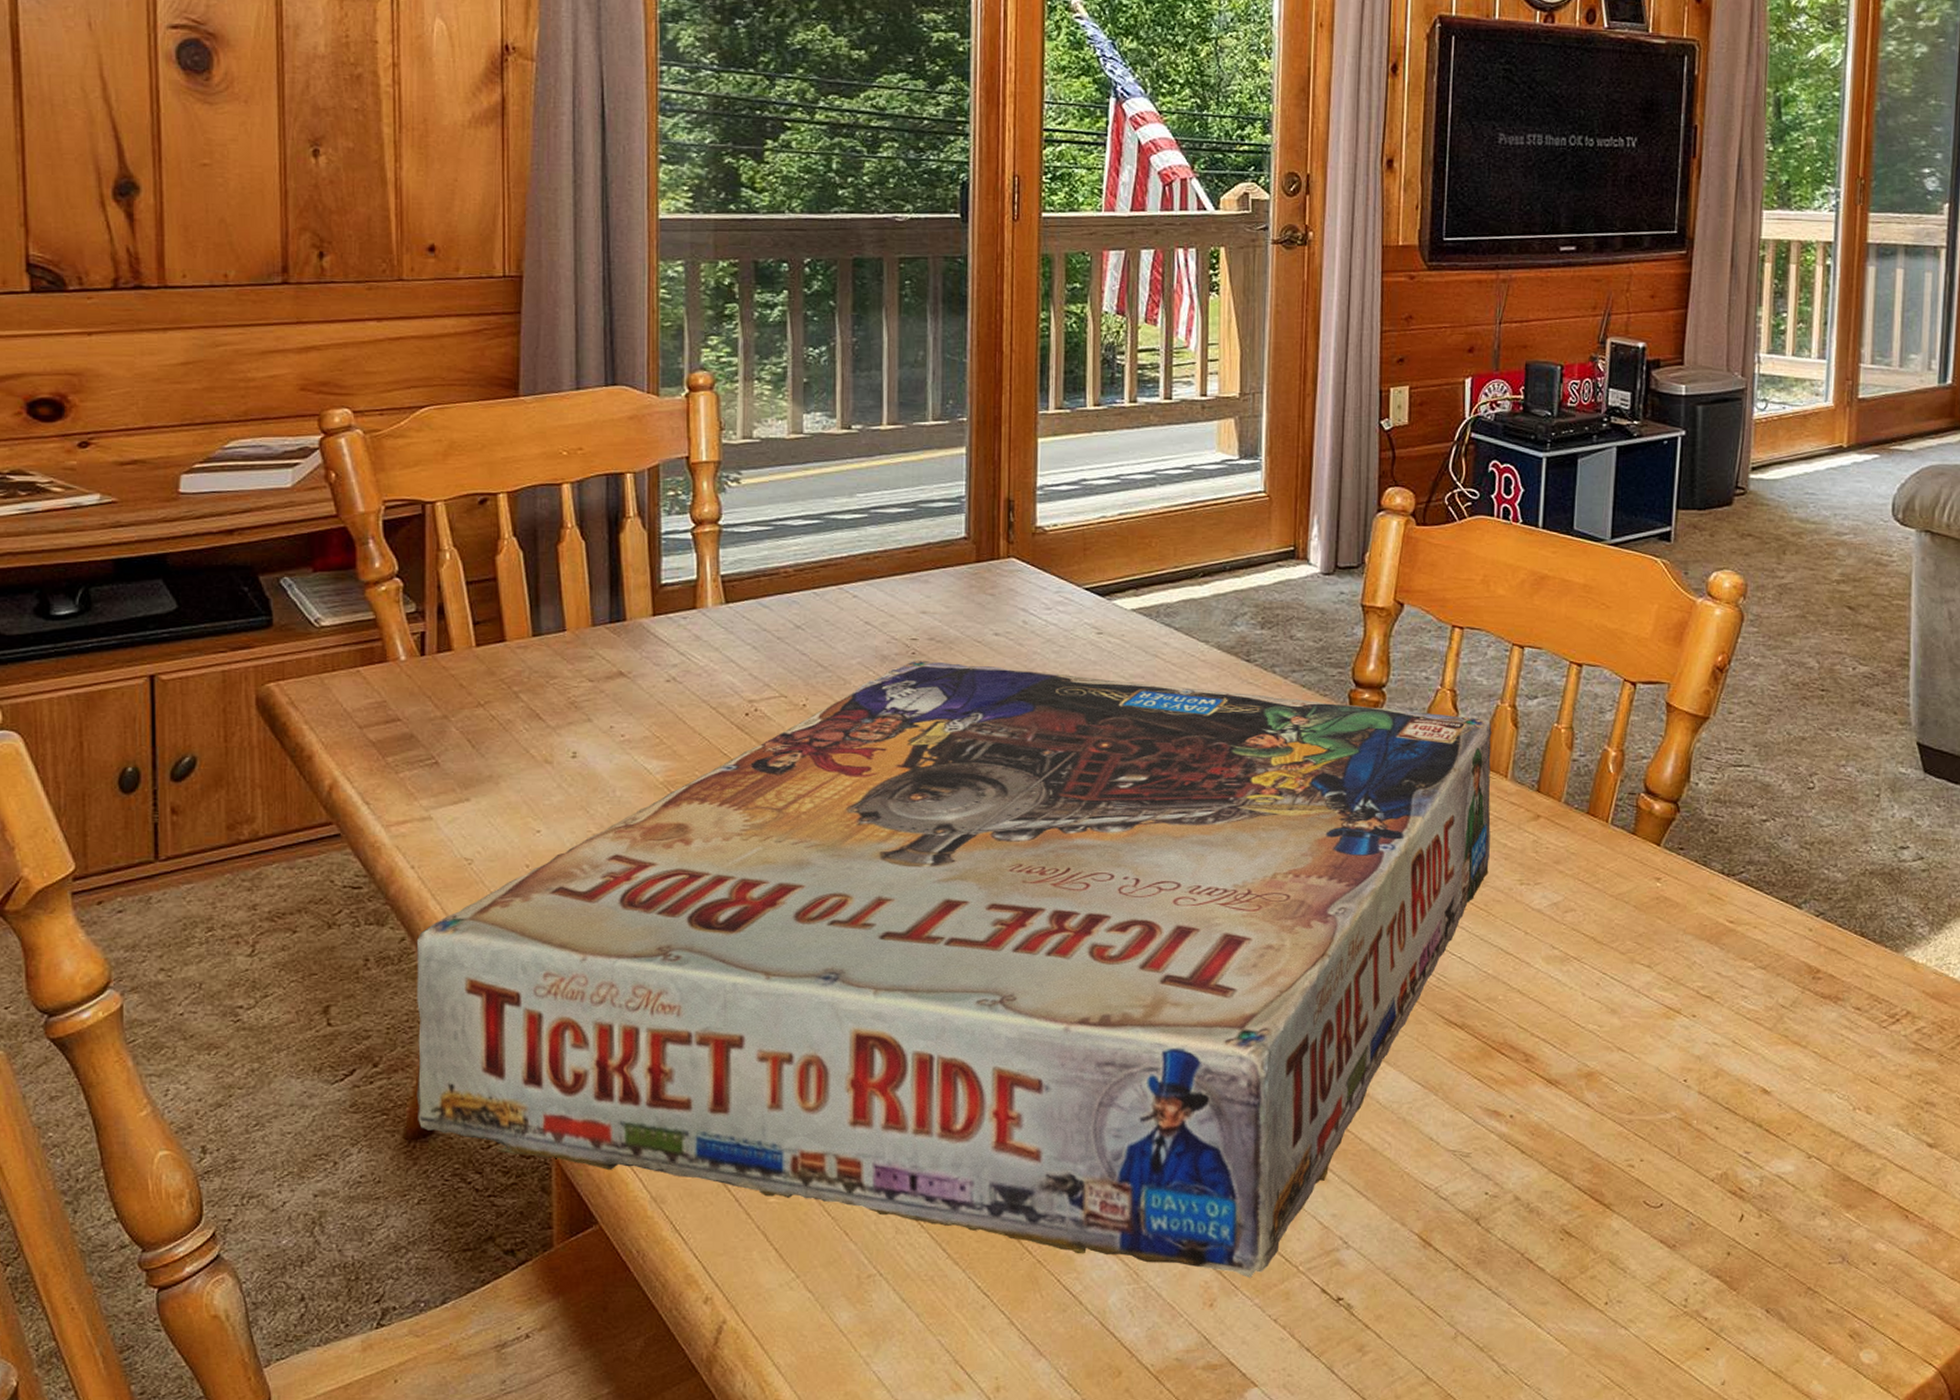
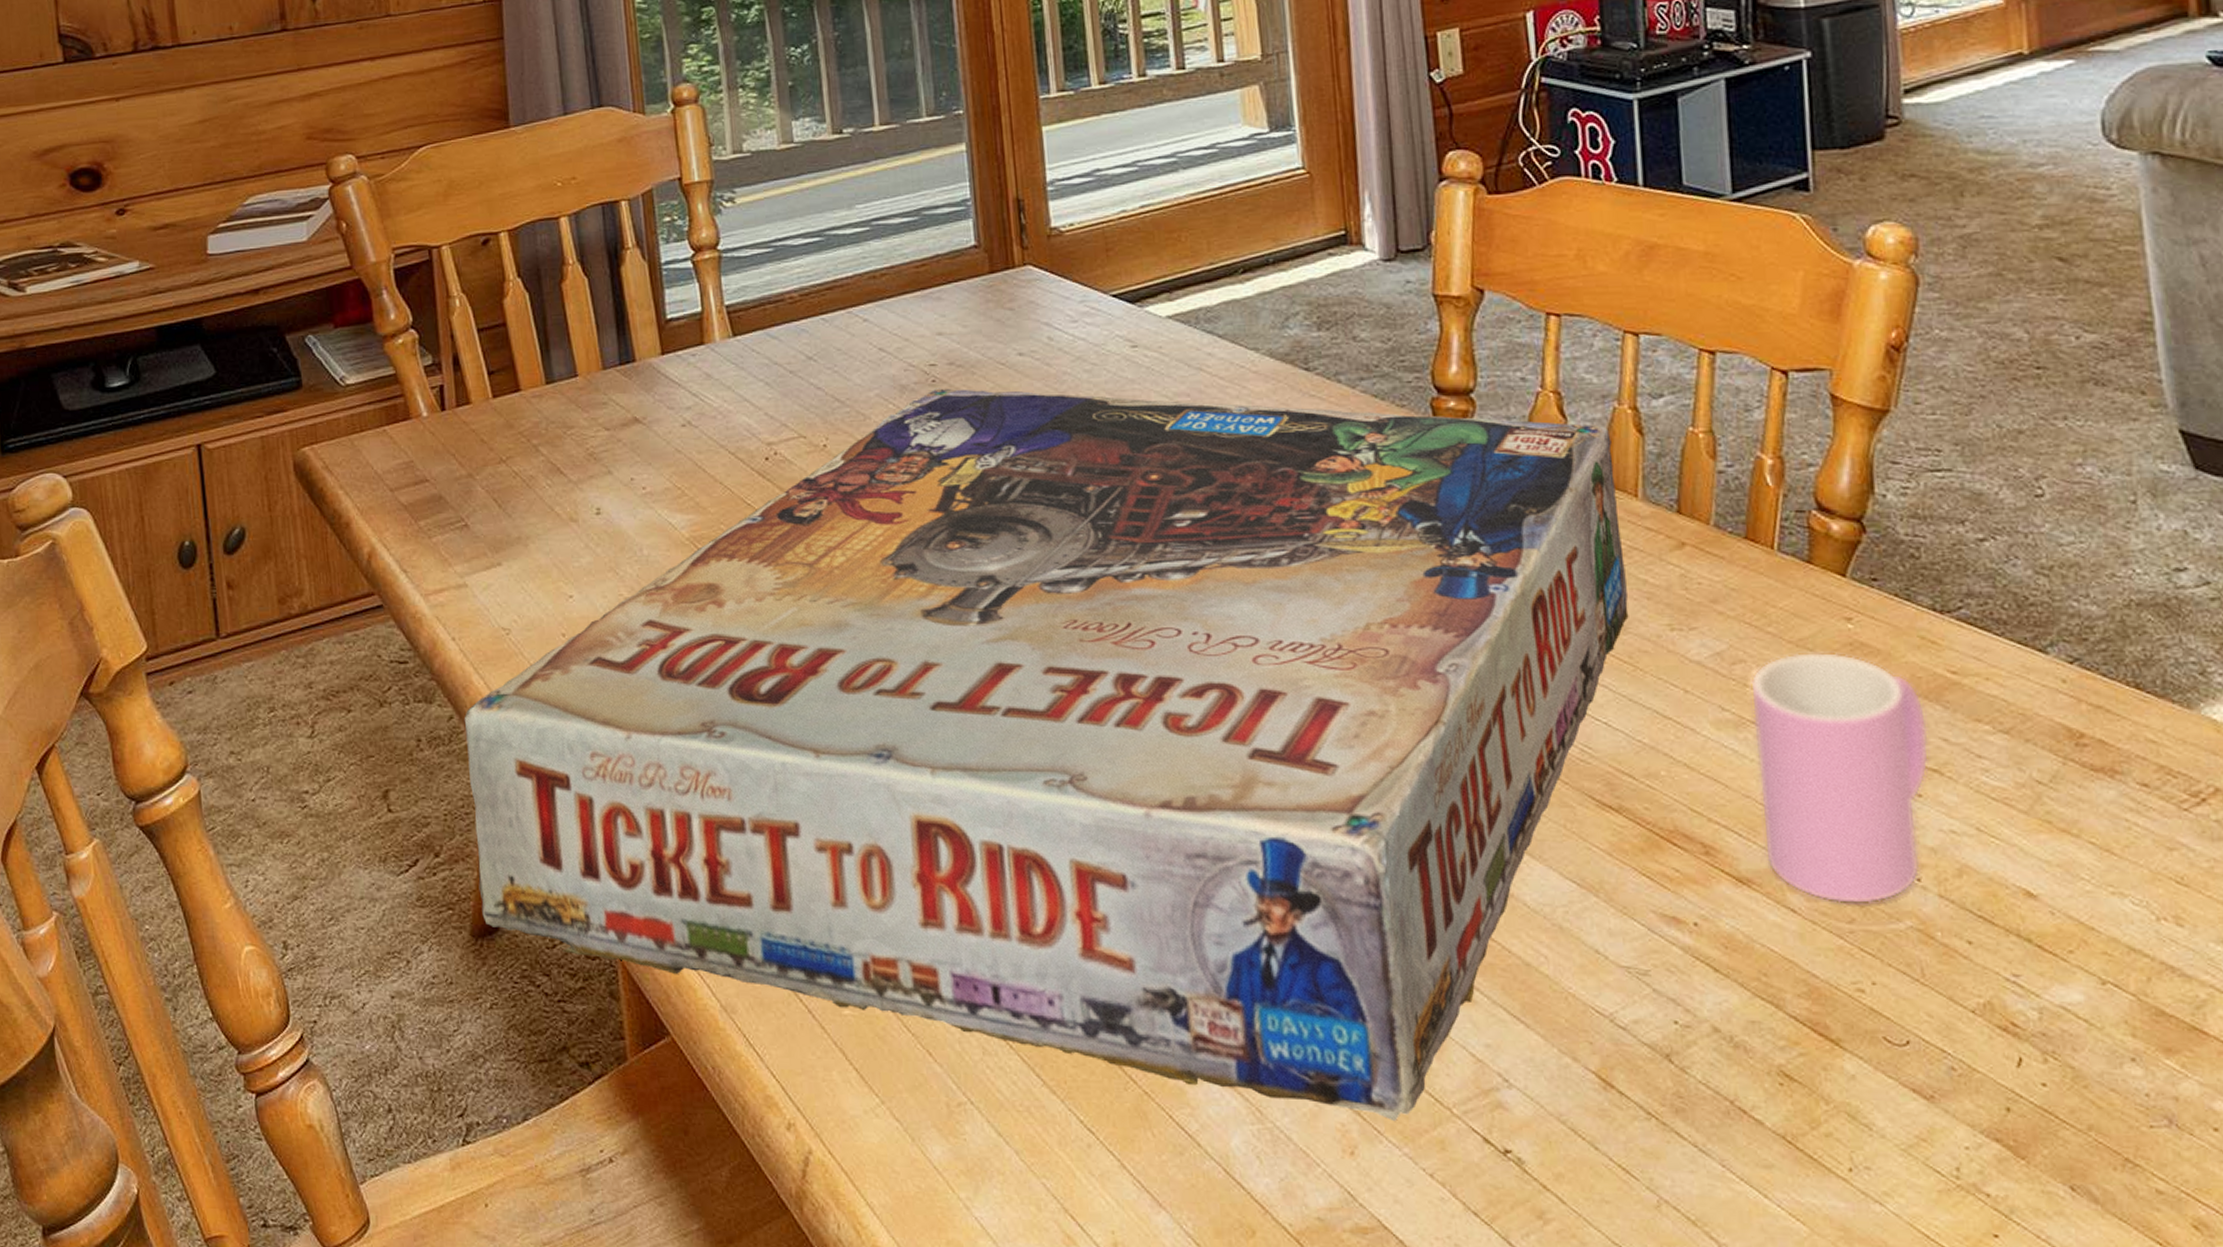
cup: none [1571,903,1707,1100] -> present [1750,651,1930,905]

